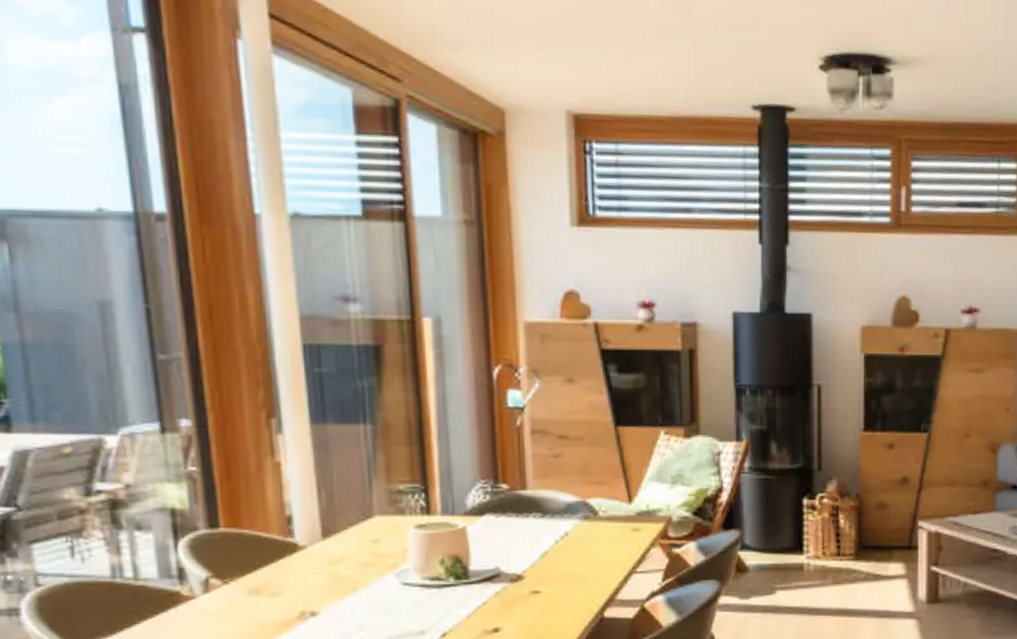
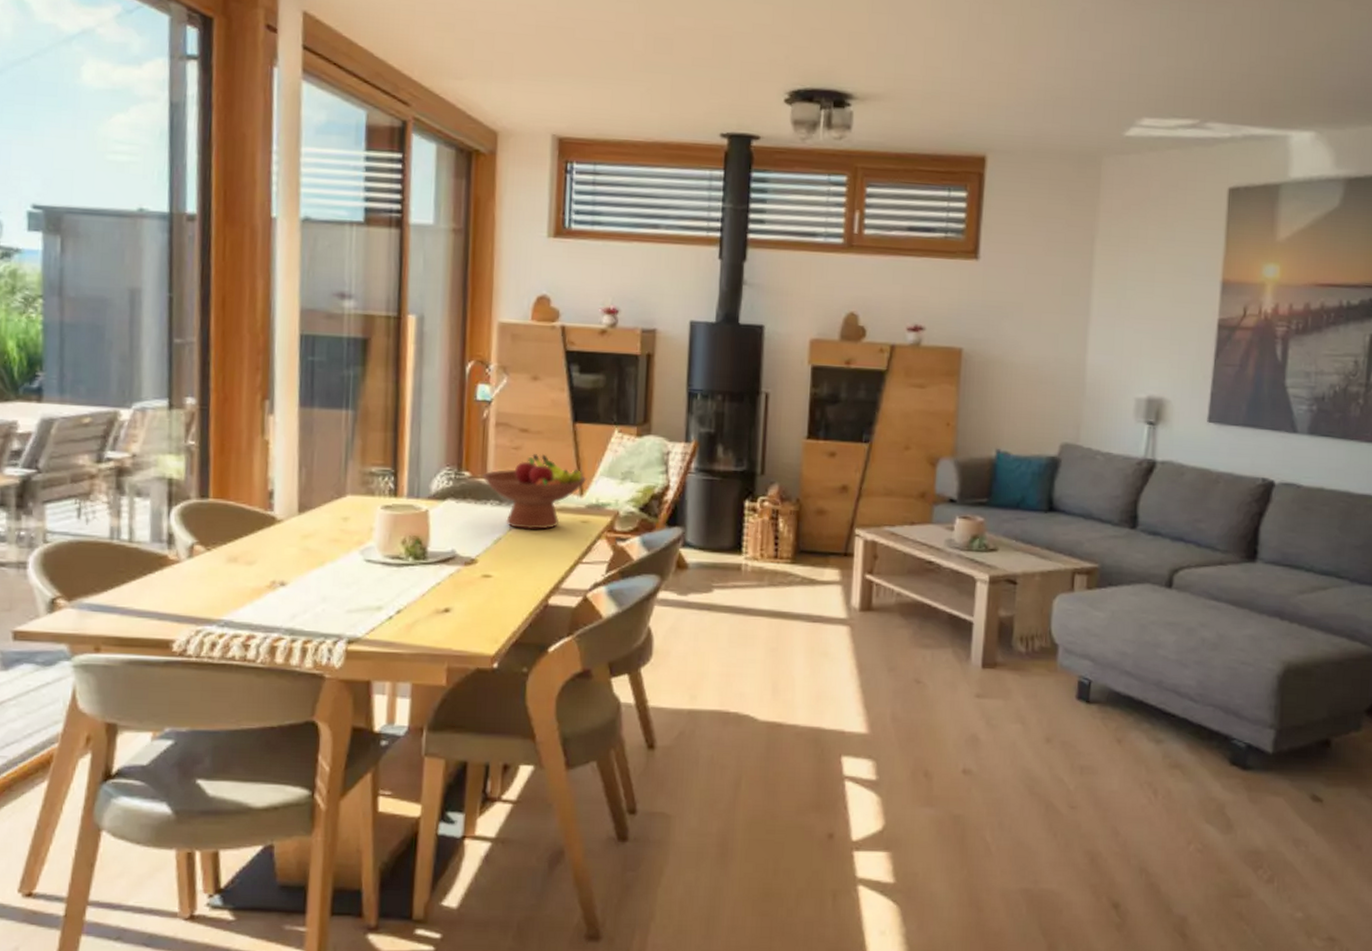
fruit bowl: none [521,462,635,542] -> present [482,454,587,530]

